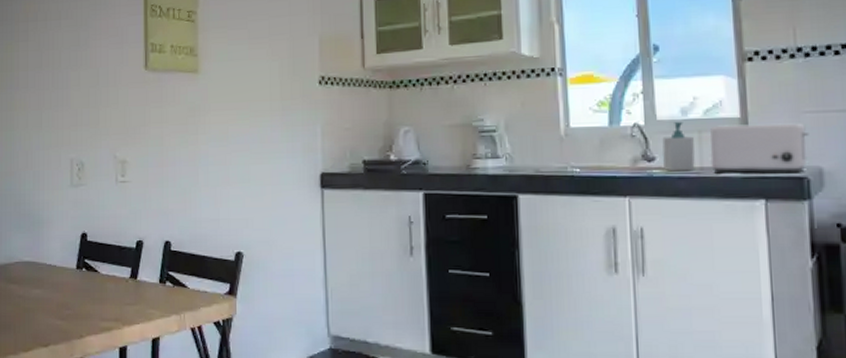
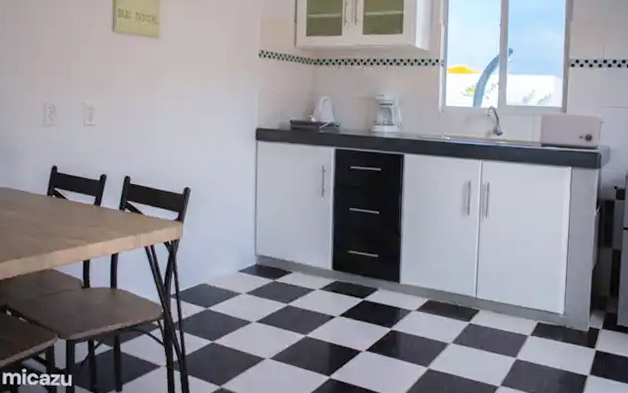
soap bottle: present [662,122,695,172] -> none [507,107,530,144]

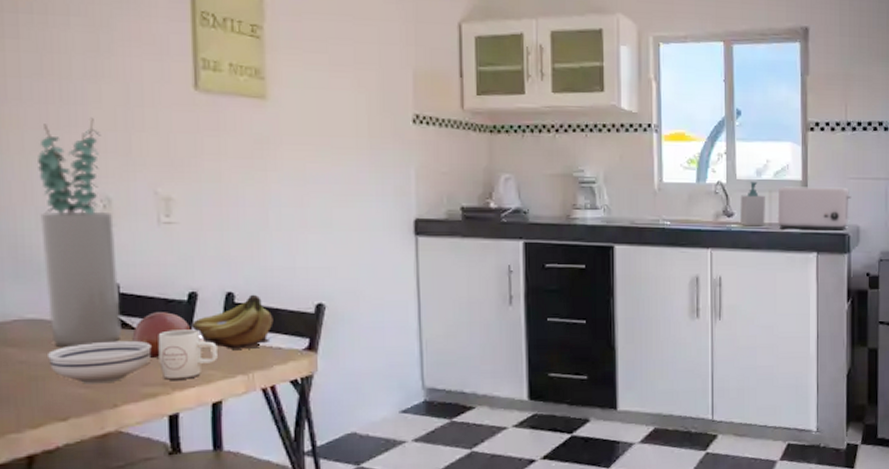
bowl: none [11,205,75,235] -> present [48,340,152,384]
vase: none [12,50,57,209] -> present [38,117,122,348]
fruit: none [63,187,101,220] -> present [132,312,191,359]
mug: none [79,200,117,236] -> present [158,329,218,380]
fruit: none [100,178,155,217] -> present [190,294,274,349]
soap bottle: none [507,107,530,144] -> present [740,182,765,226]

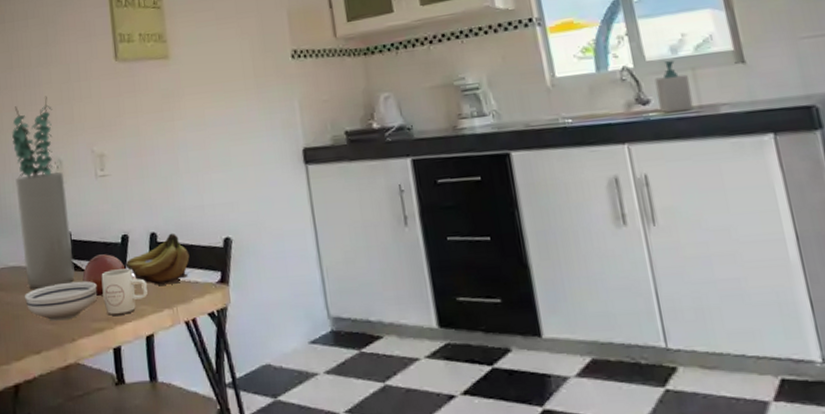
toaster: present [777,186,852,230] -> none [704,49,813,111]

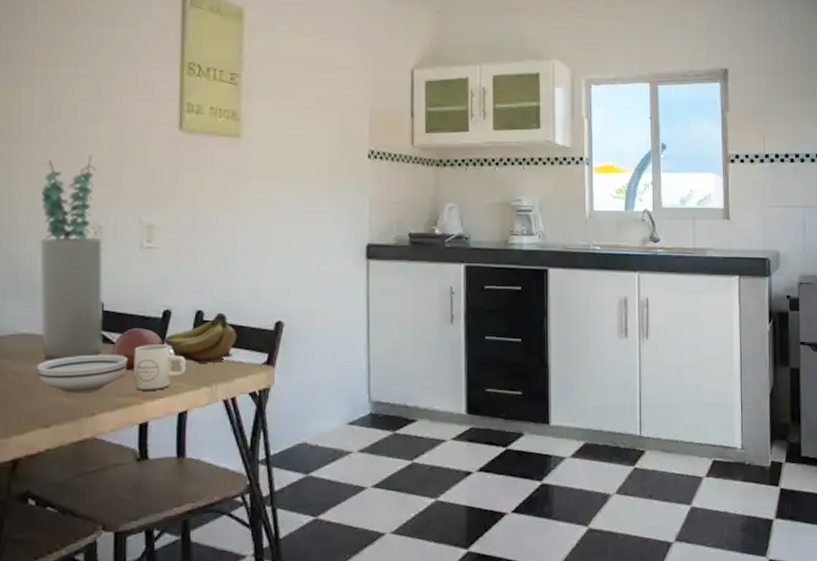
soap bottle: present [654,61,694,113] -> none [666,210,689,251]

